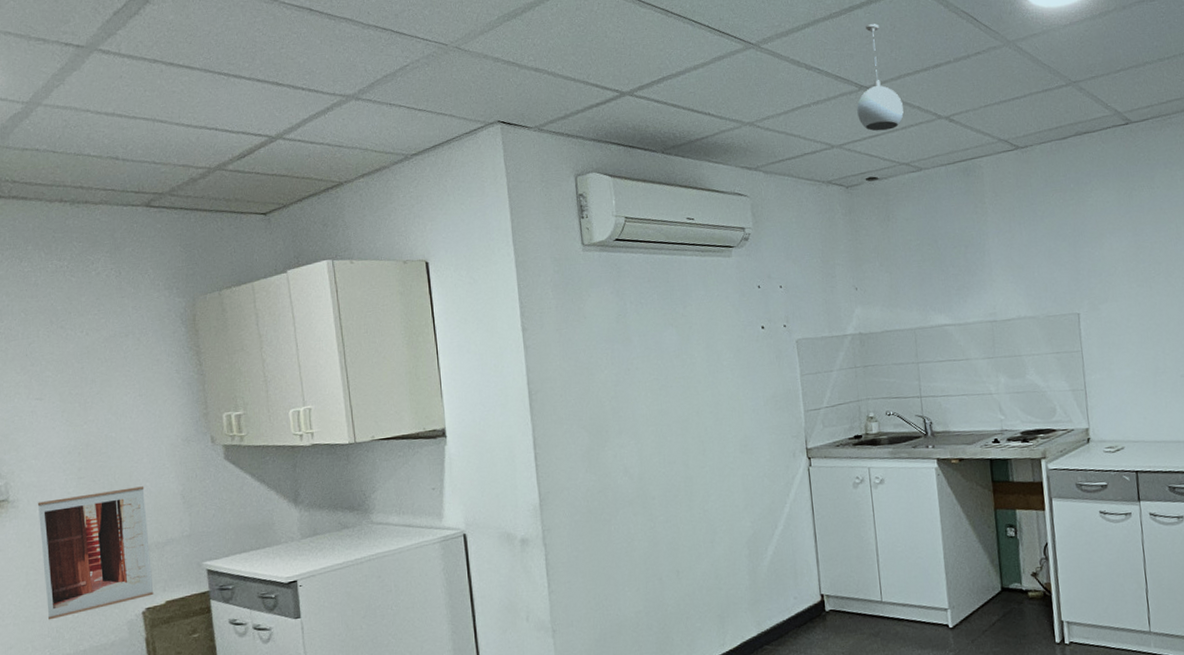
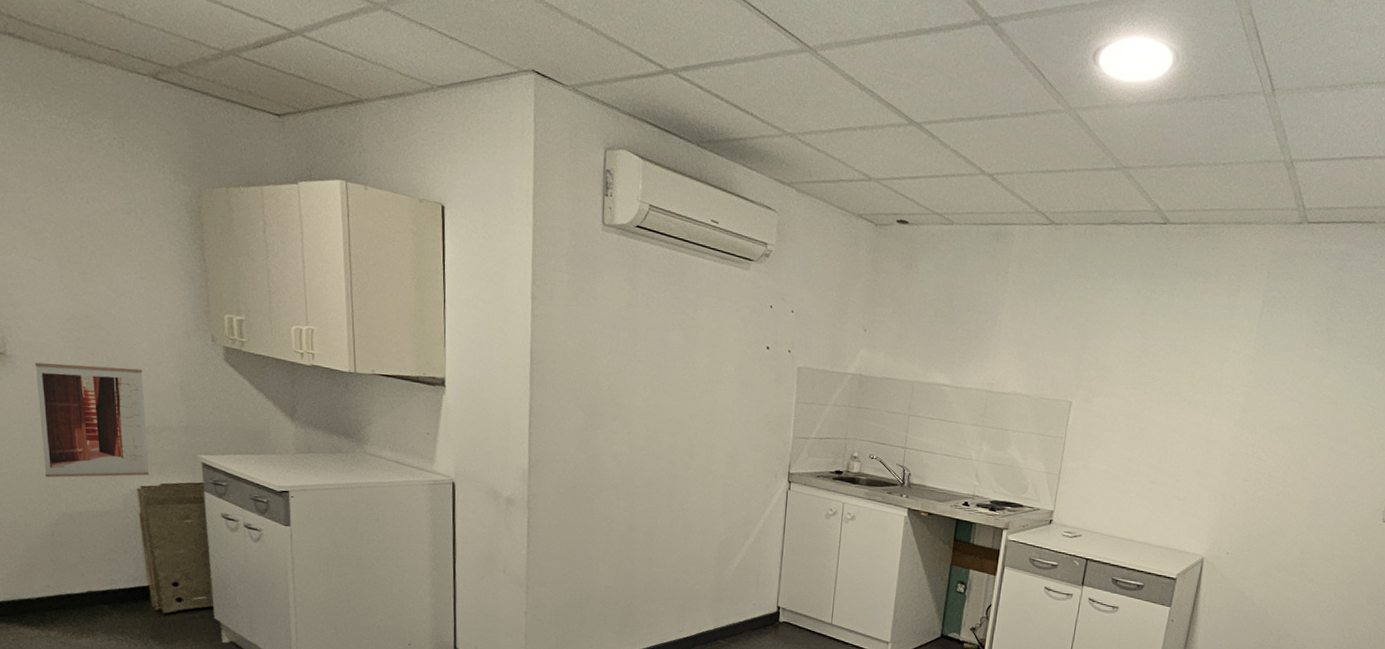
pendant light: present [857,24,904,132] -> none [901,54,950,175]

